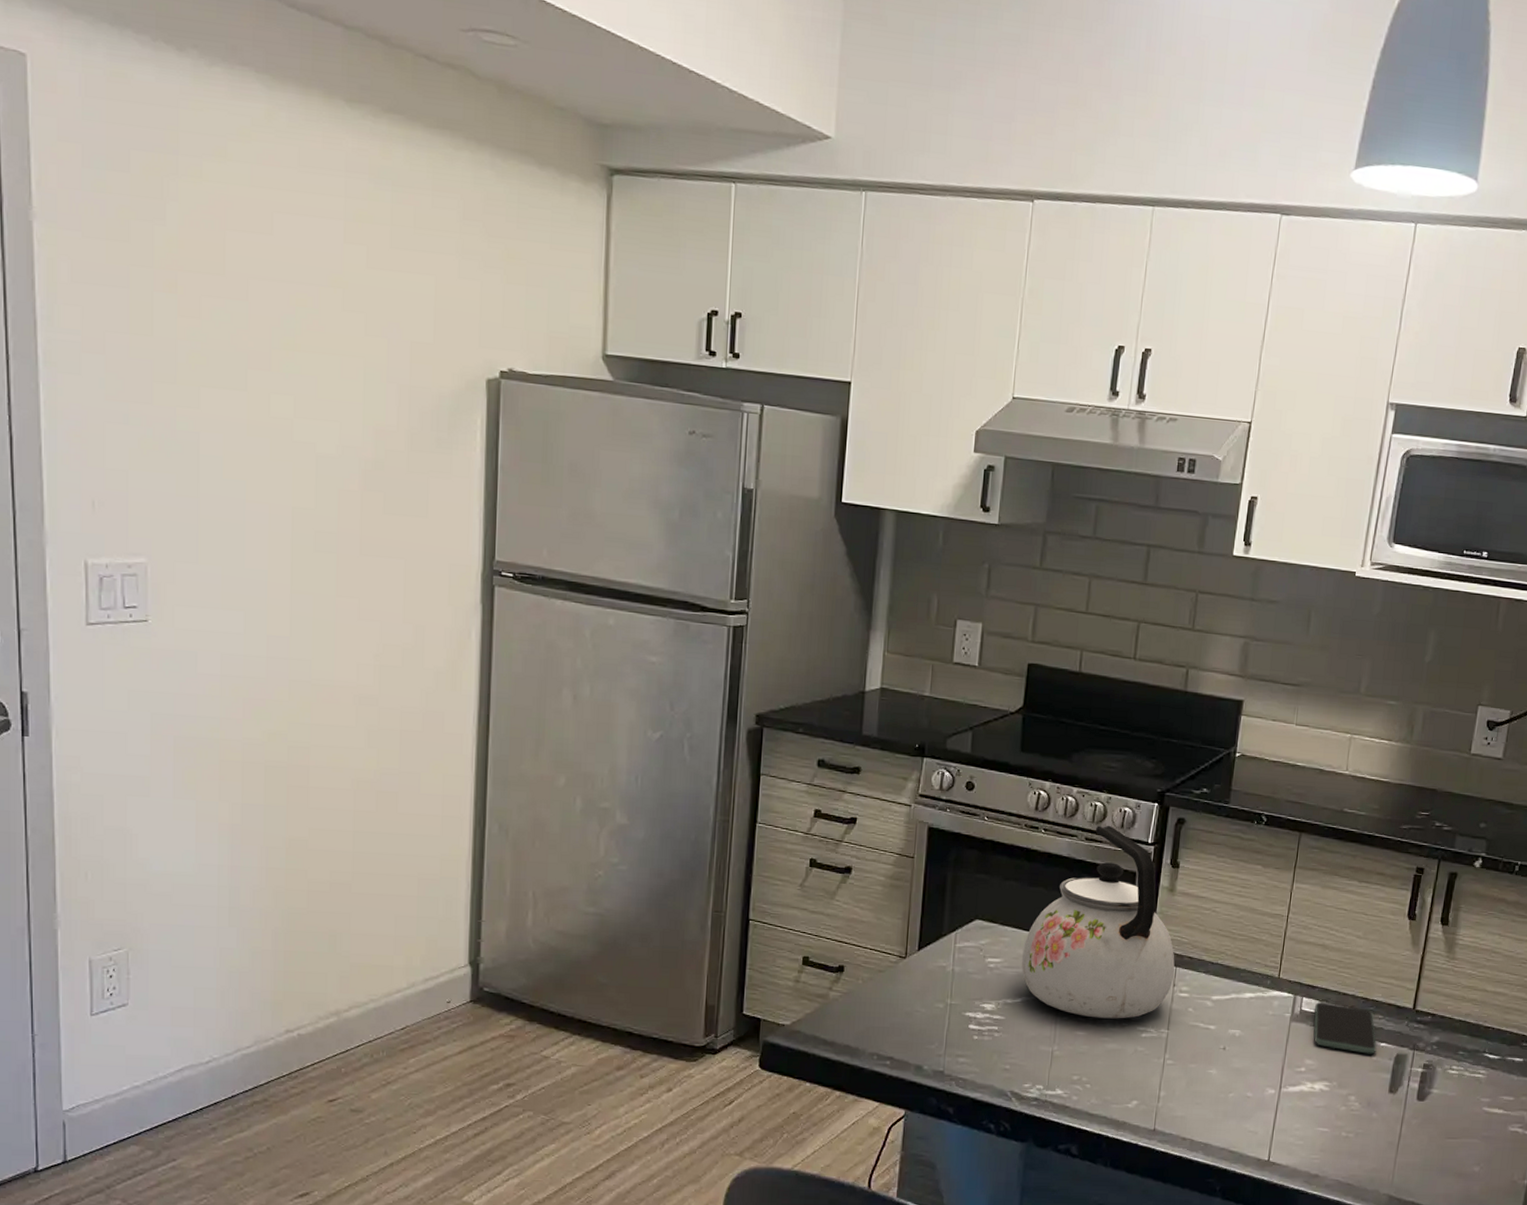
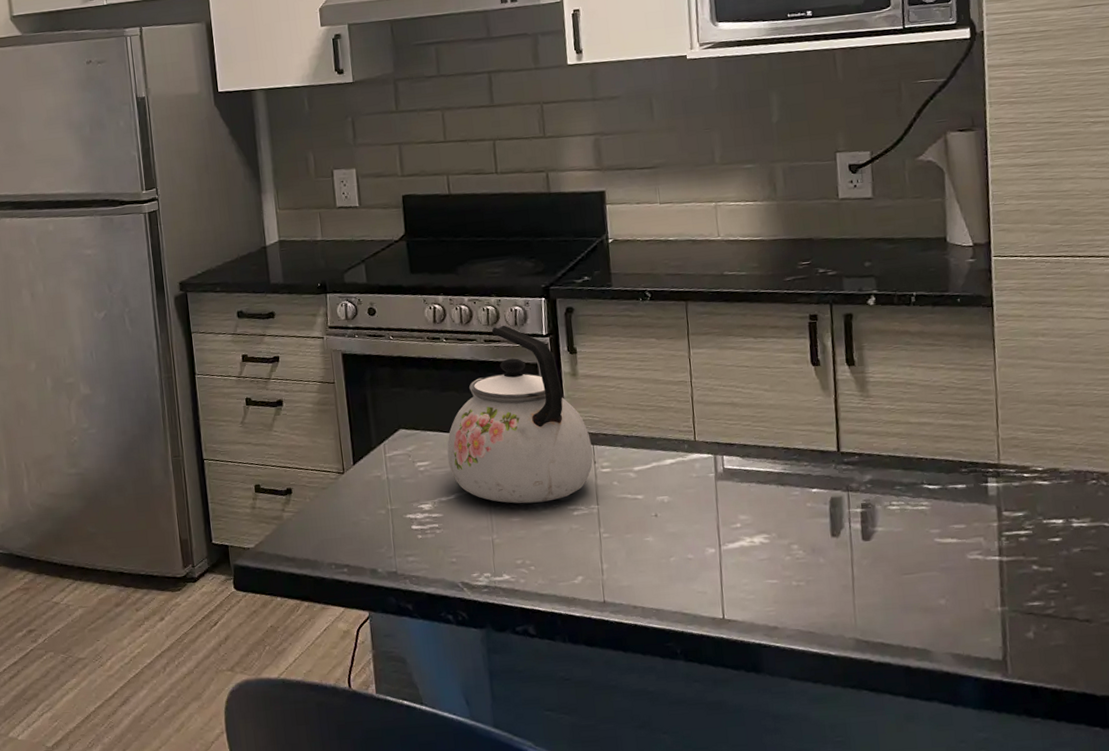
smartphone: present [1313,1001,1377,1054] -> none [737,457,809,502]

